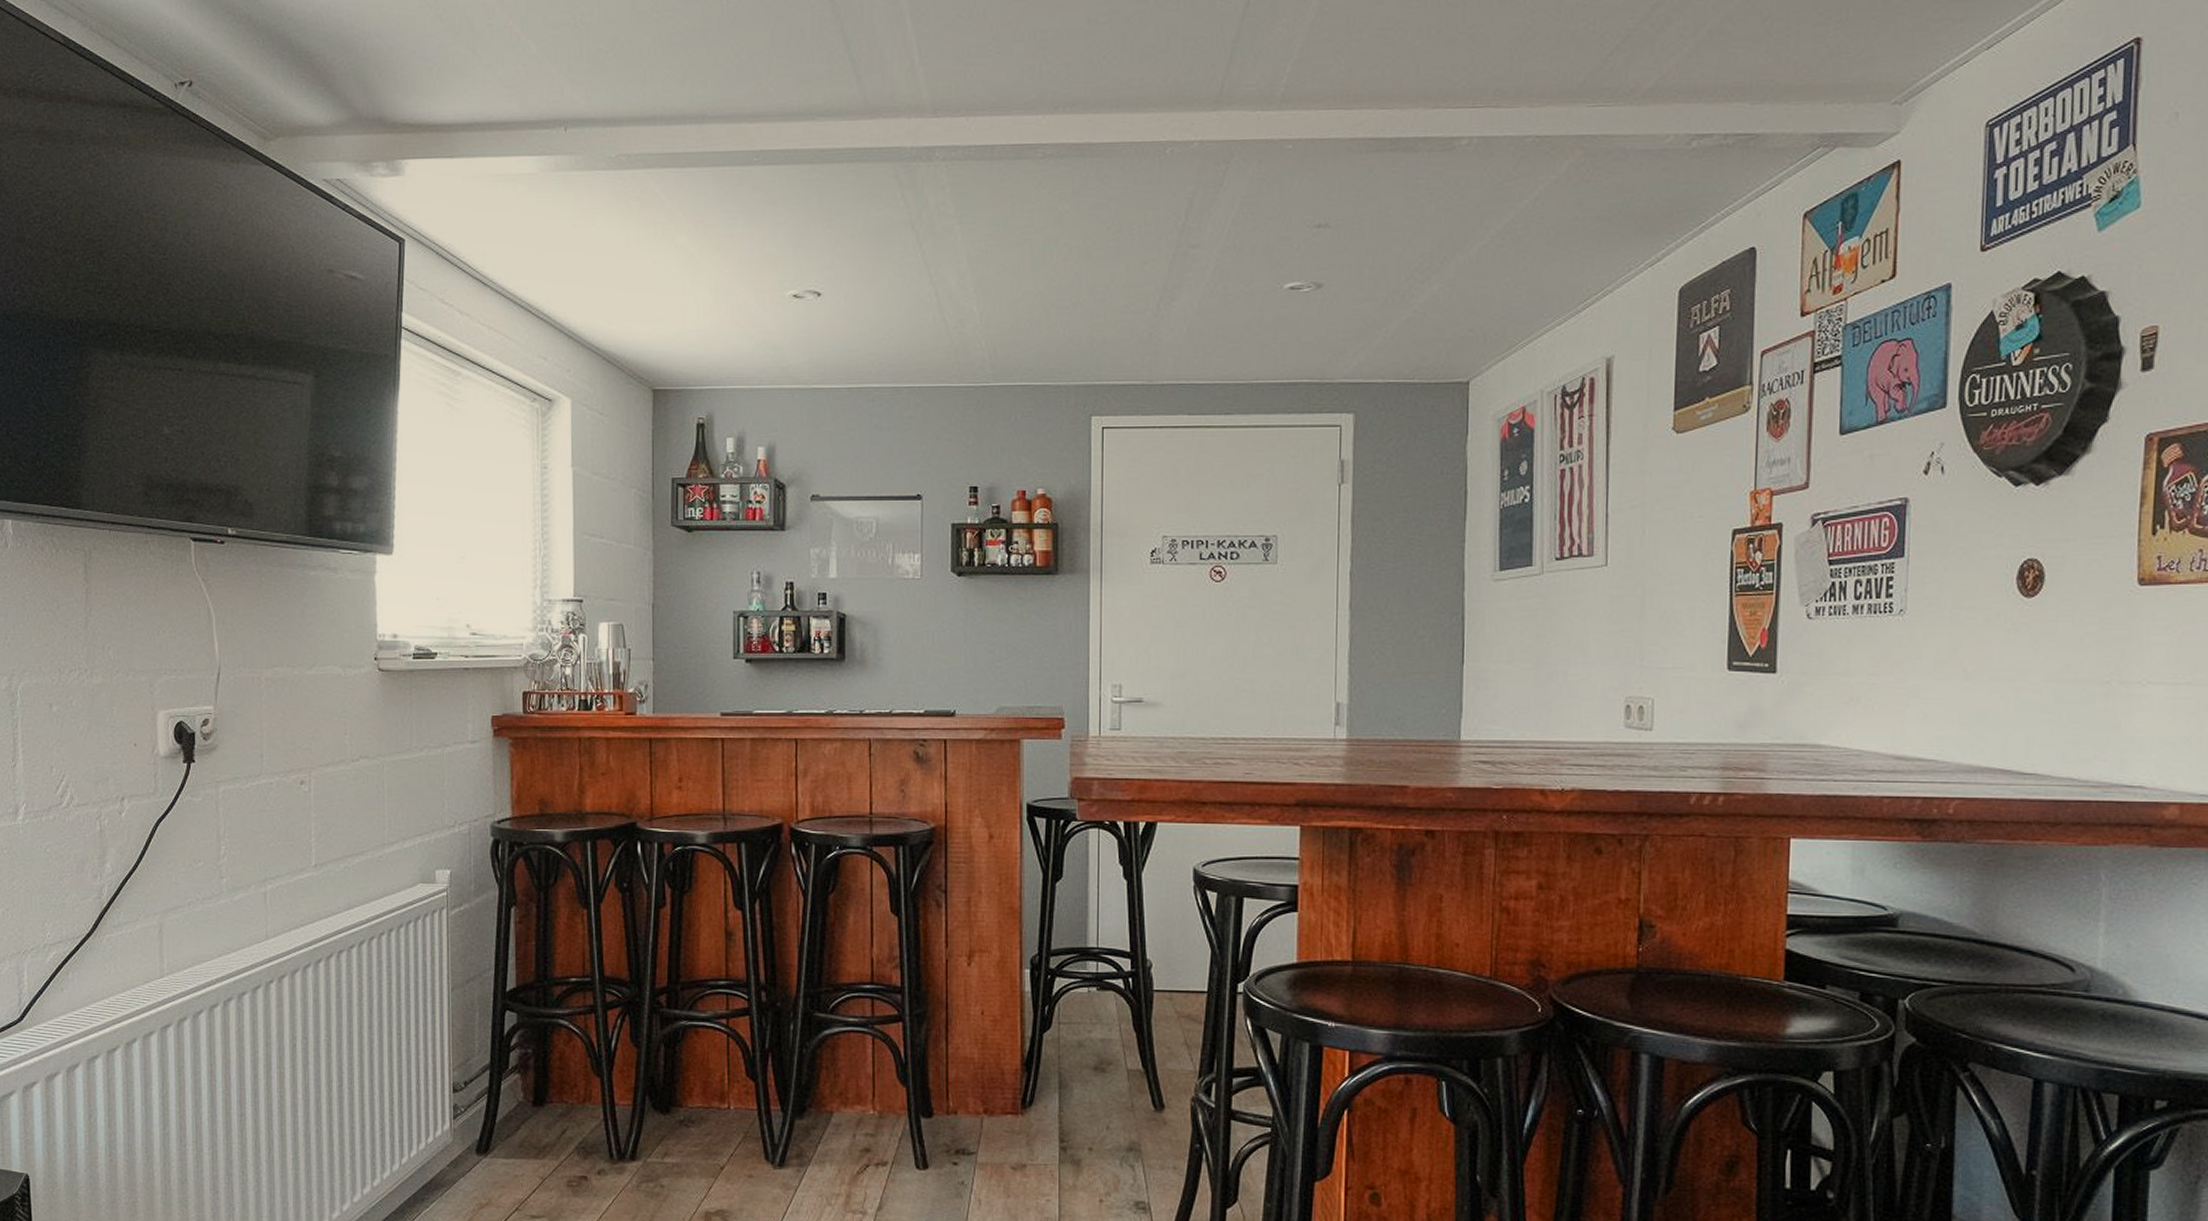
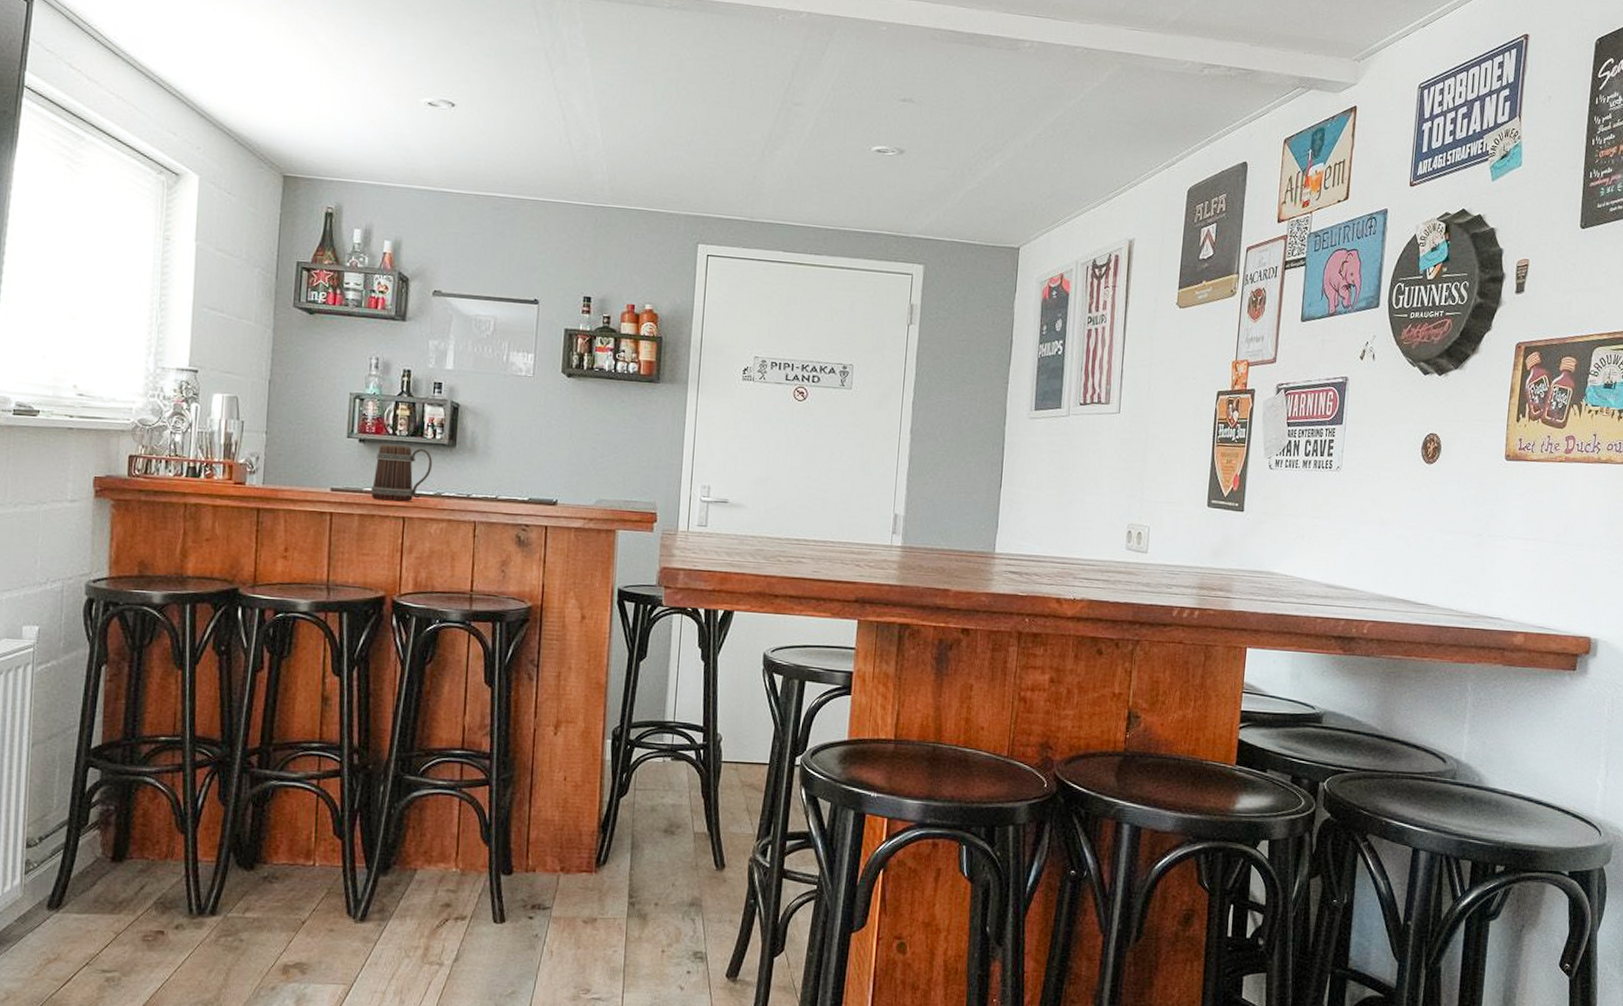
beer mug: none [760,664,822,723] -> present [370,445,433,502]

